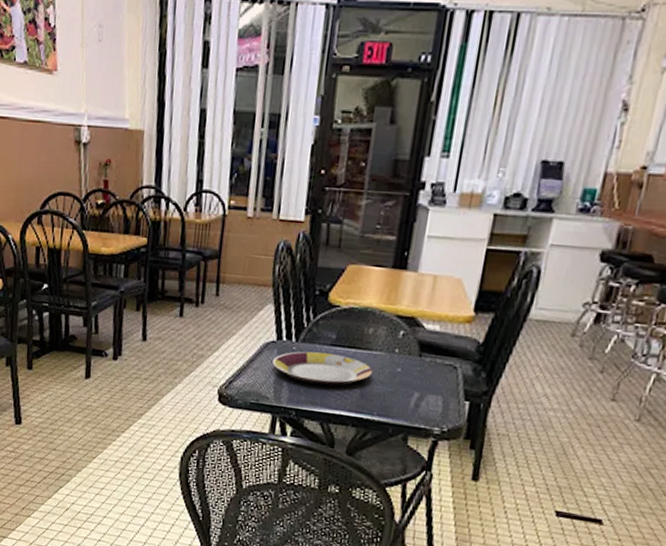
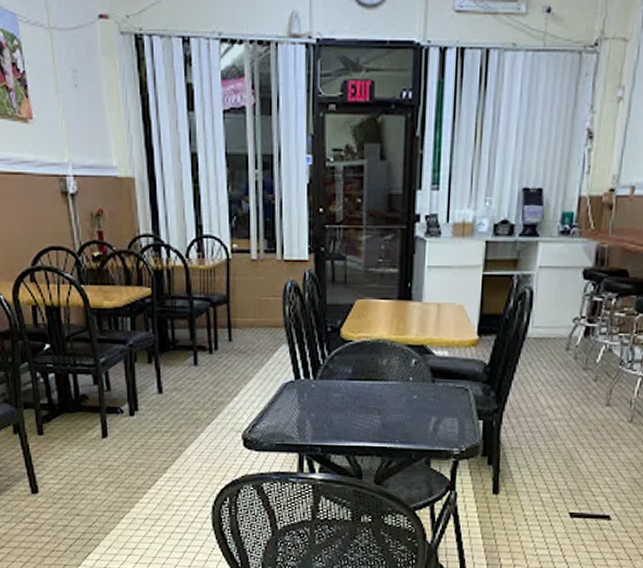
plate: present [272,351,373,386] -> none [293,388,391,420]

